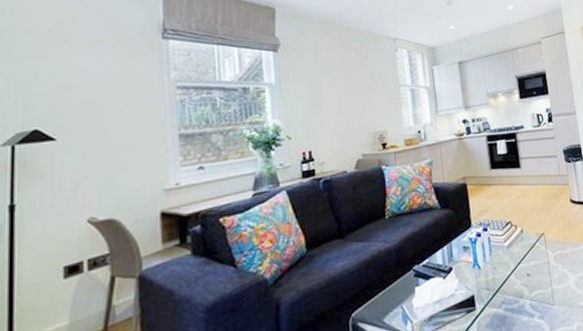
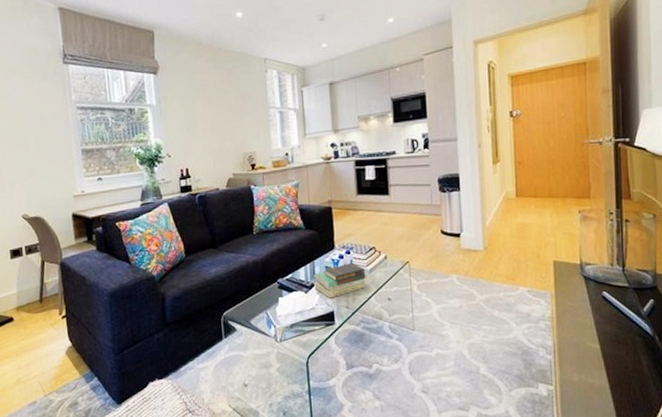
books: none [452,240,505,282] -> present [314,262,366,298]

